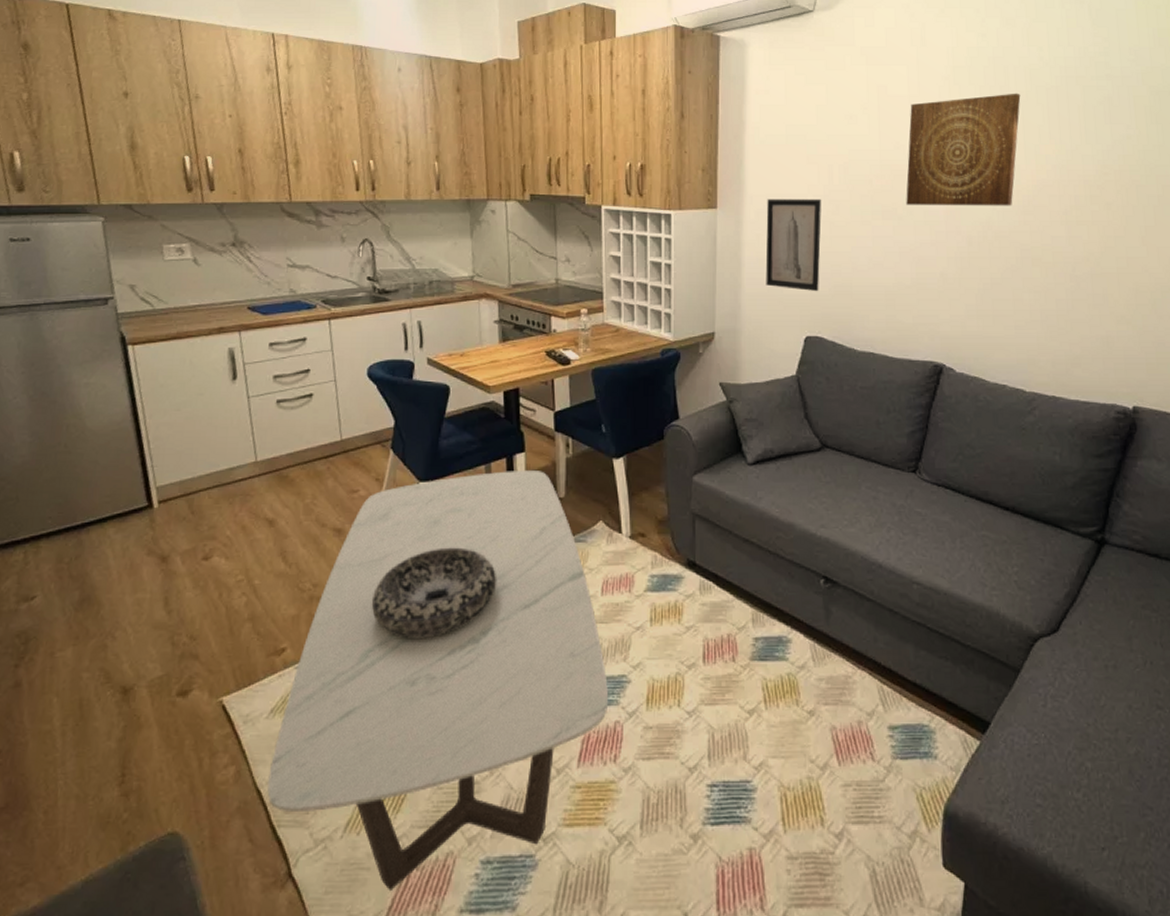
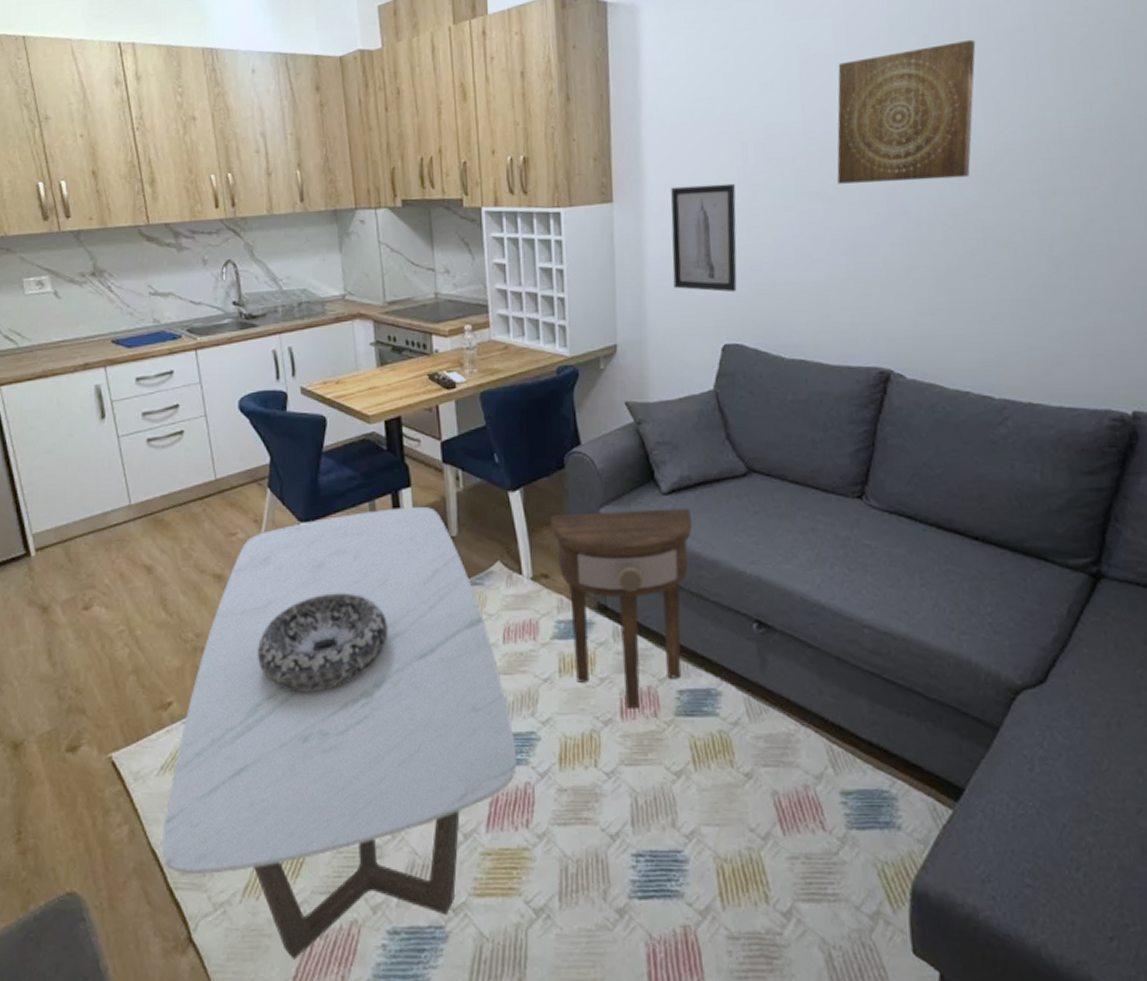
side table: none [649,477,773,655] -> present [551,508,693,709]

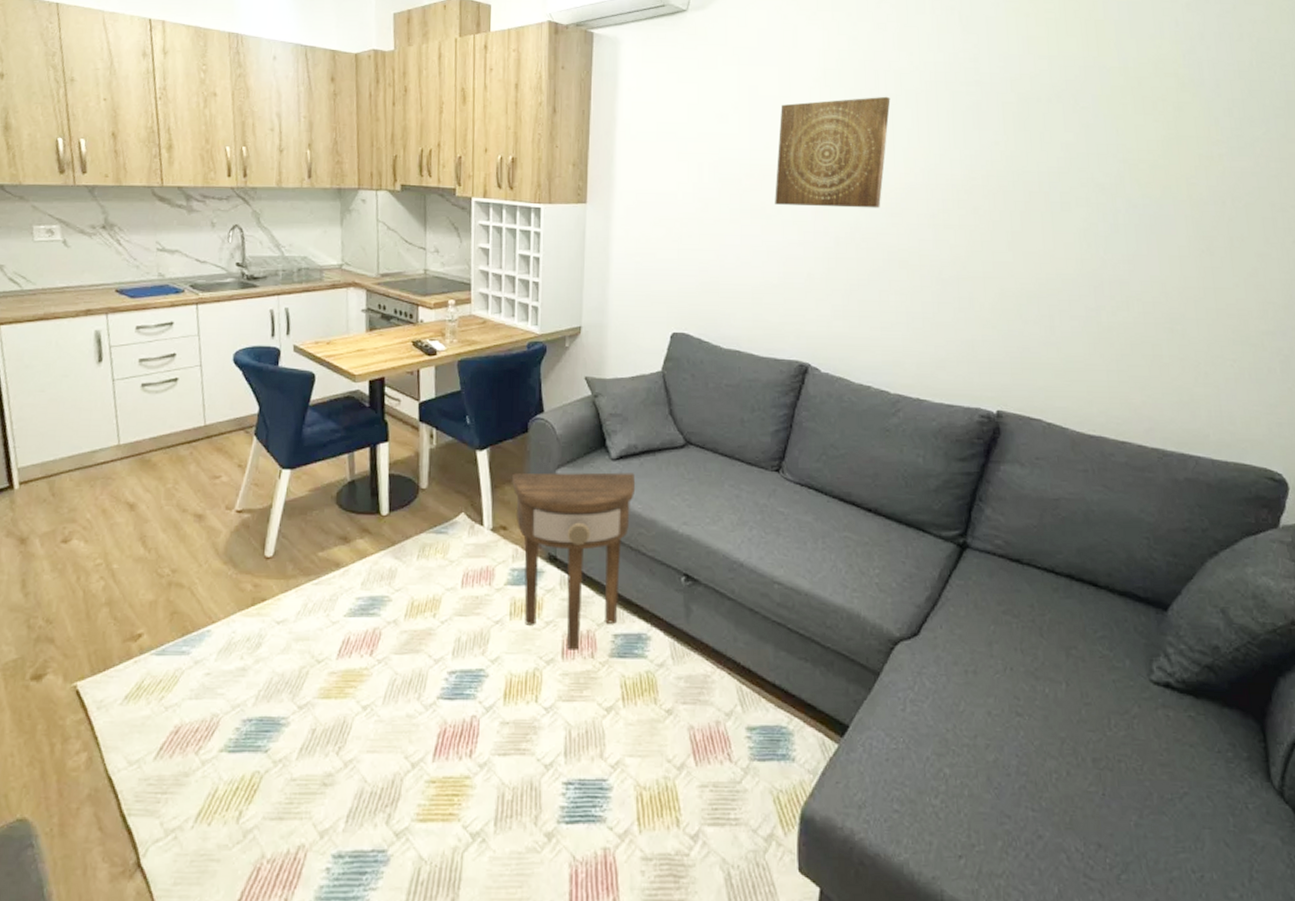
coffee table: present [162,506,516,959] -> none [119,459,465,883]
decorative bowl: present [258,593,387,691] -> none [230,536,356,627]
wall art: present [670,183,737,293] -> none [633,195,691,289]

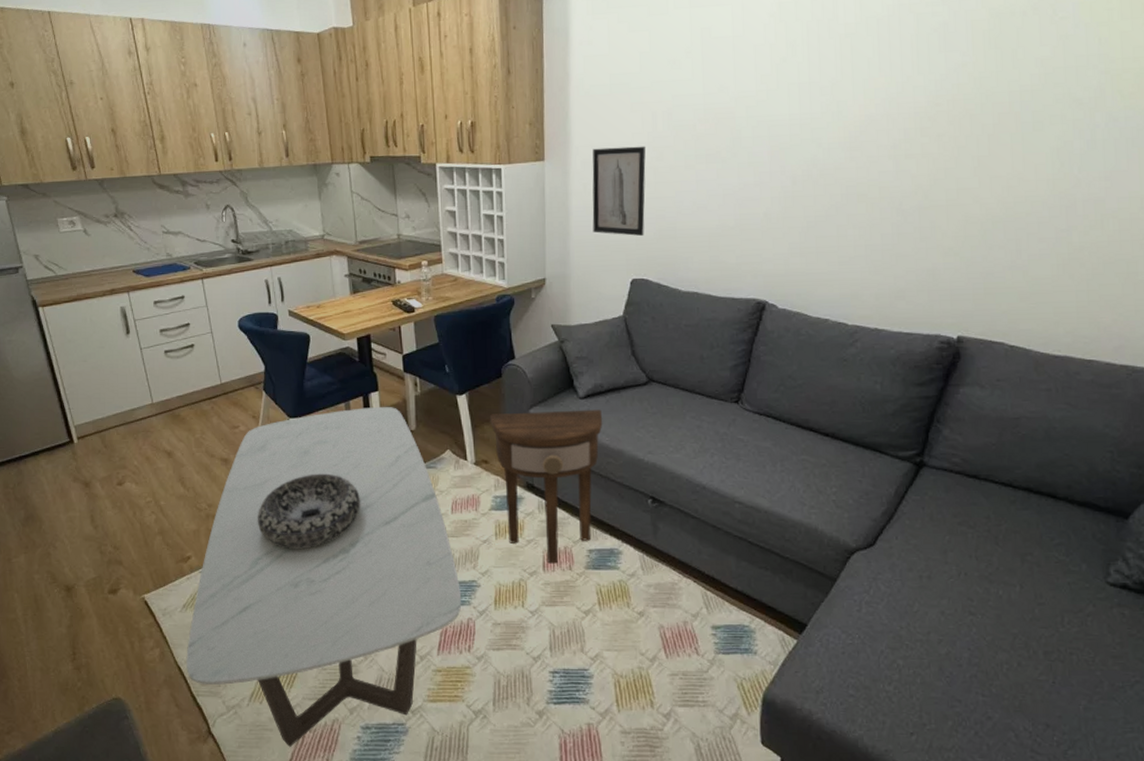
coffee table: none [119,459,465,883] -> present [186,406,461,747]
decorative bowl: none [230,536,356,627] -> present [258,473,360,549]
wall art: none [633,195,691,289] -> present [592,146,646,237]
wall art: present [775,96,891,208] -> none [730,25,850,148]

